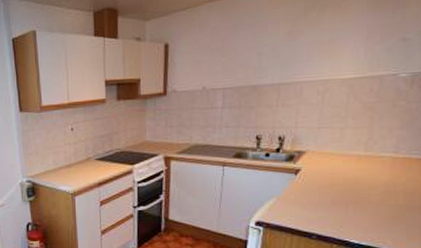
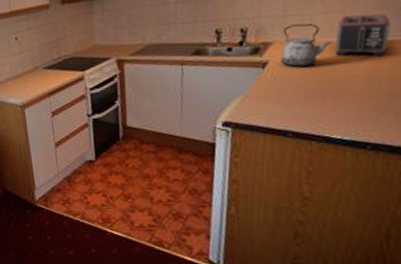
kettle: none [312,136,358,177] -> present [280,23,332,68]
toaster: none [361,132,411,172] -> present [335,14,391,57]

